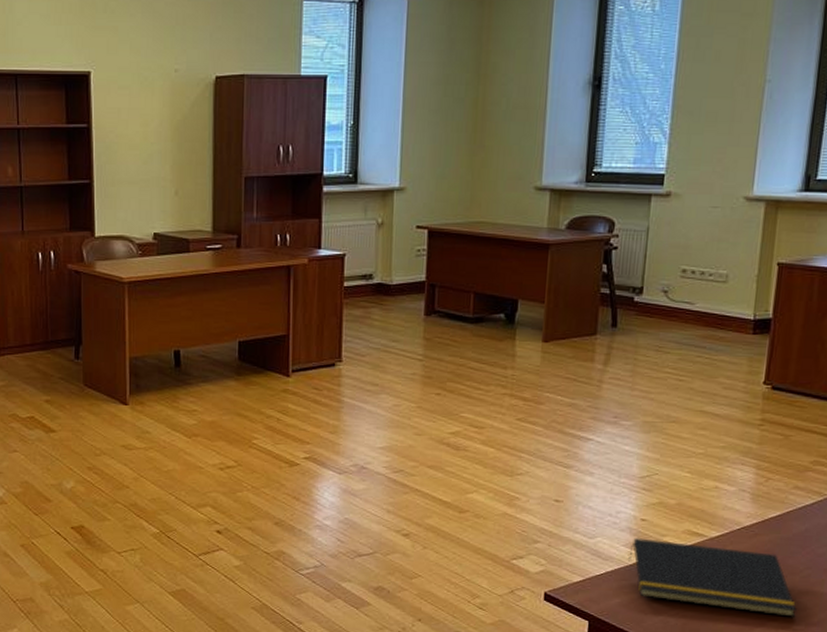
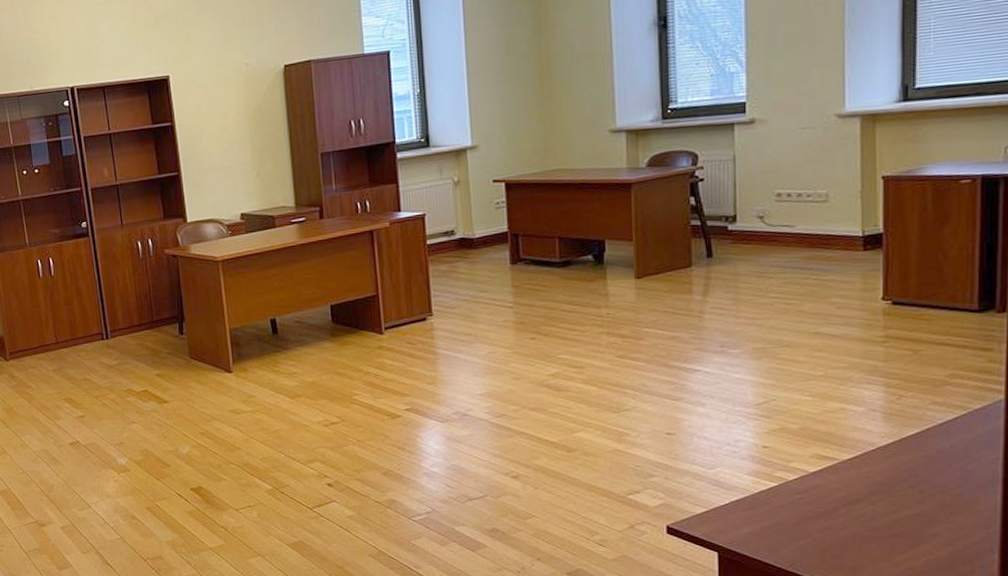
notepad: present [628,537,797,617] -> none [754,464,951,538]

